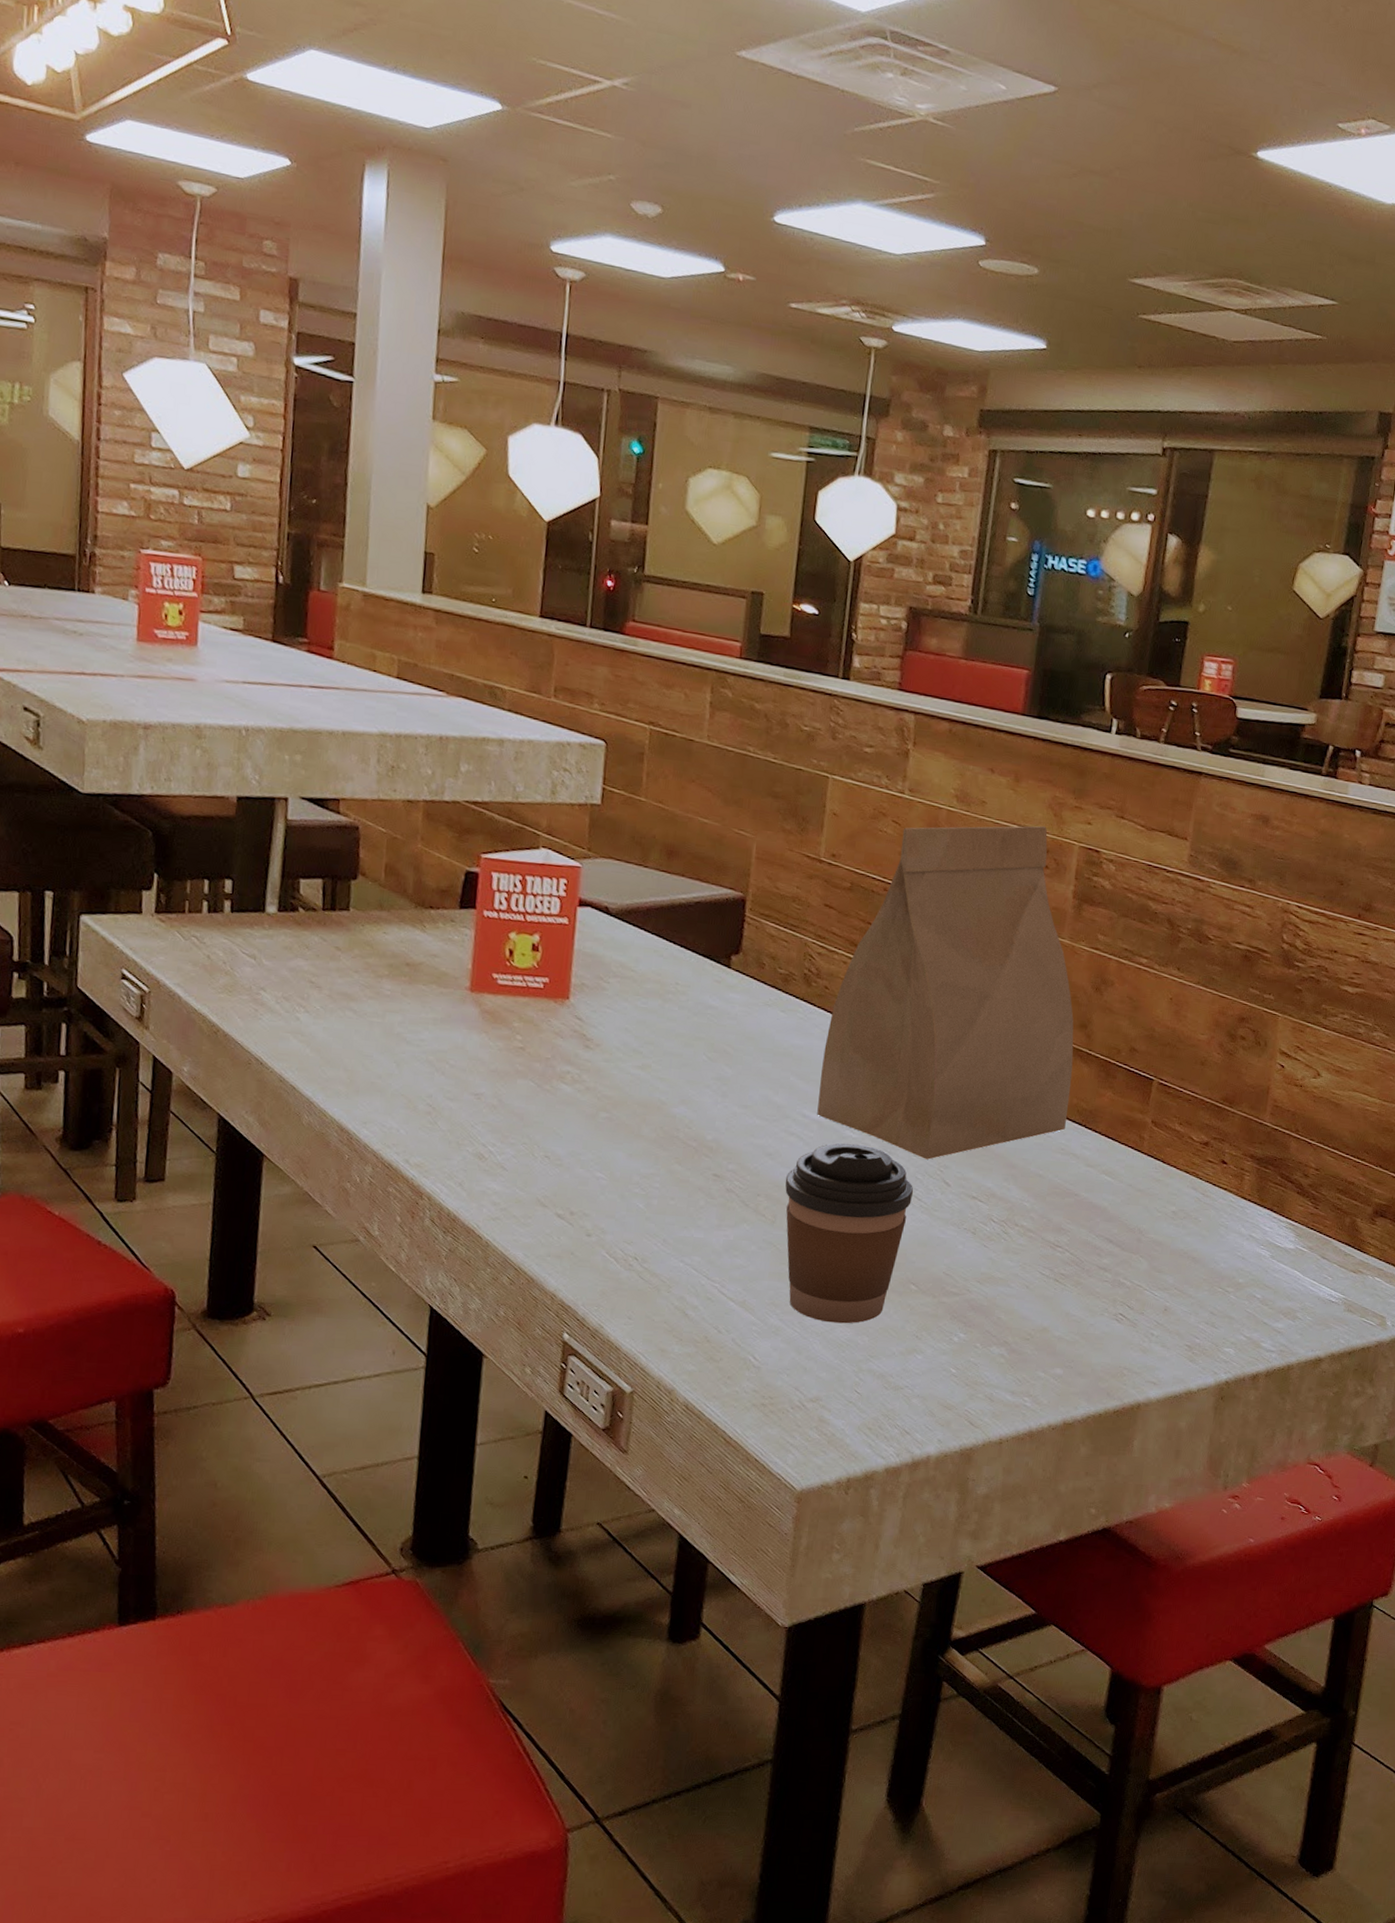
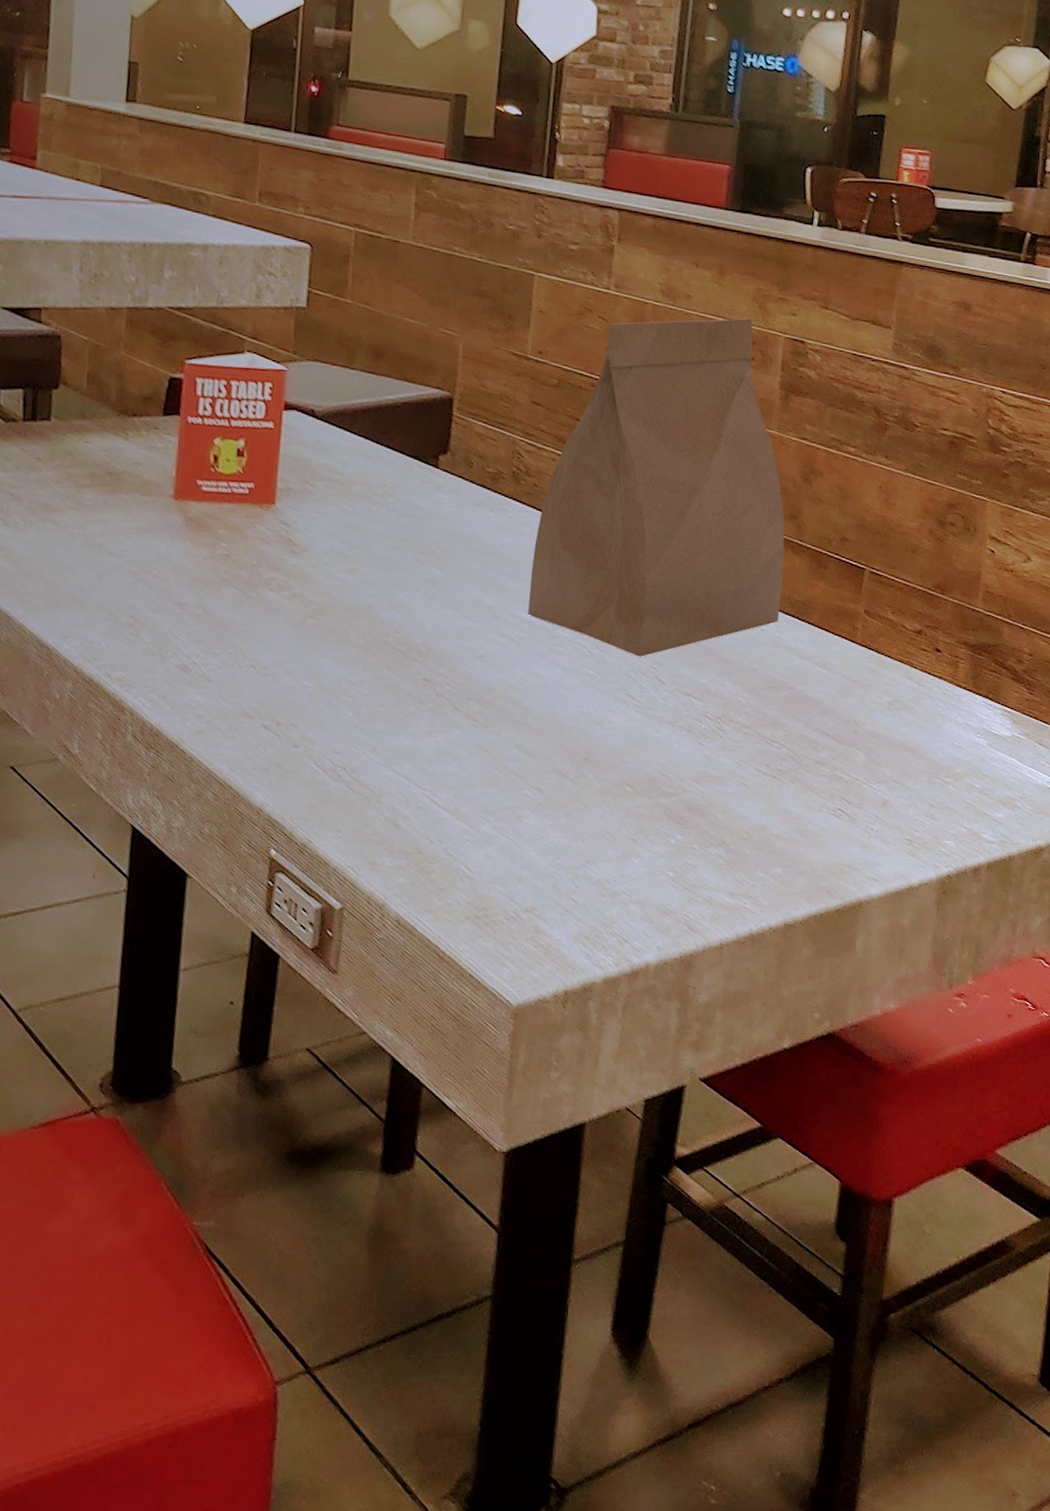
coffee cup: present [785,1143,913,1324] -> none [496,643,627,829]

